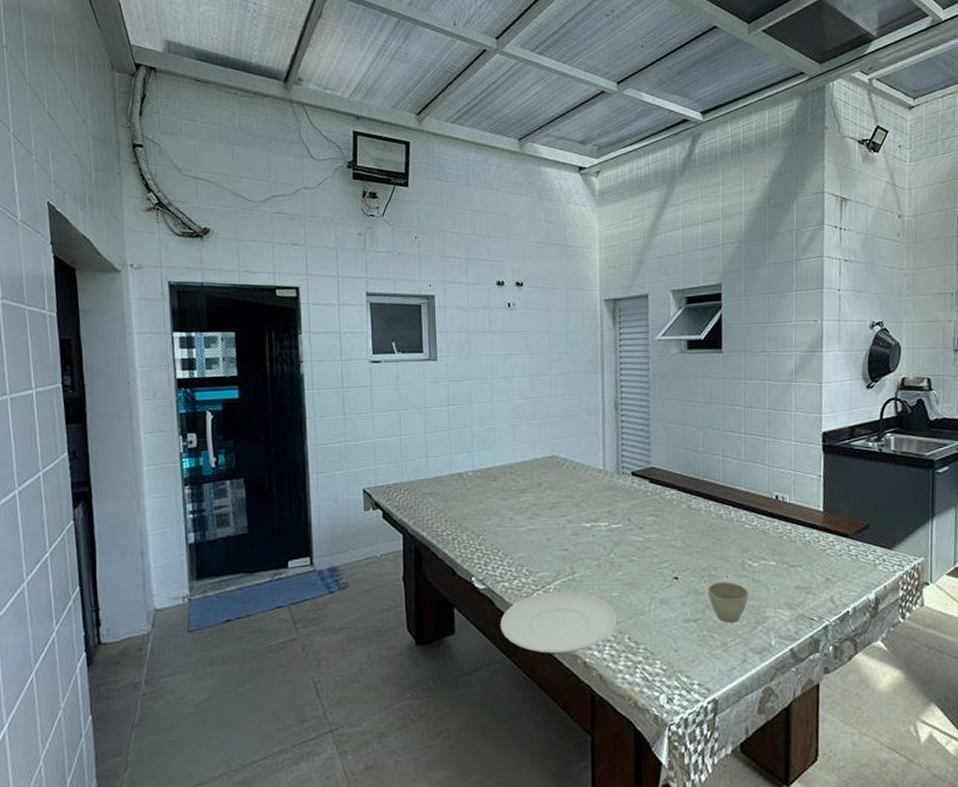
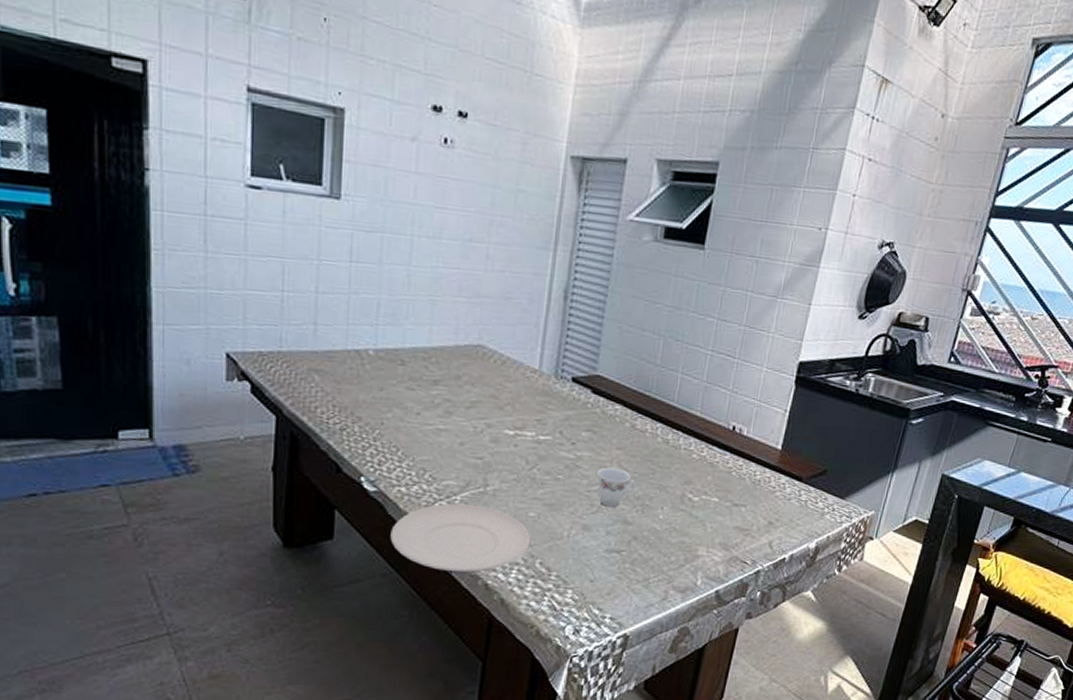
teacup: none [664,544,700,581] -> present [596,467,636,508]
cup: present [707,582,749,623] -> none [637,513,683,558]

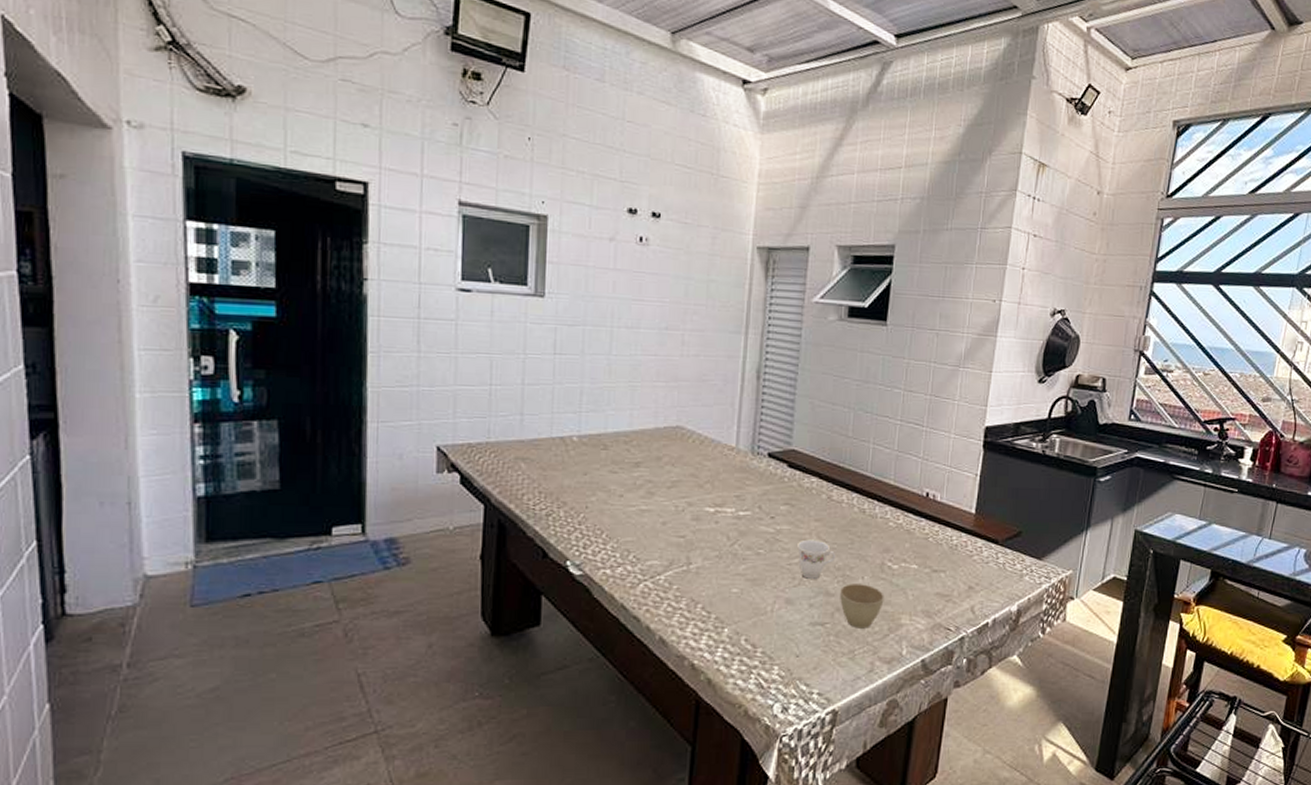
plate: present [390,503,531,573] -> none [596,583,735,653]
cup: none [637,513,683,558] -> present [839,584,884,629]

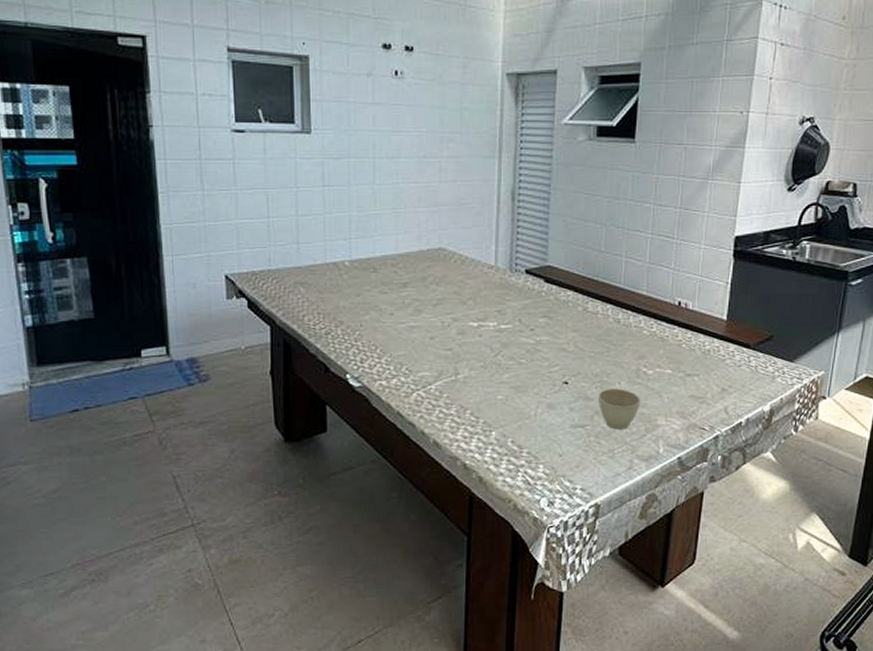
teacup: present [796,539,835,580] -> none [555,349,592,386]

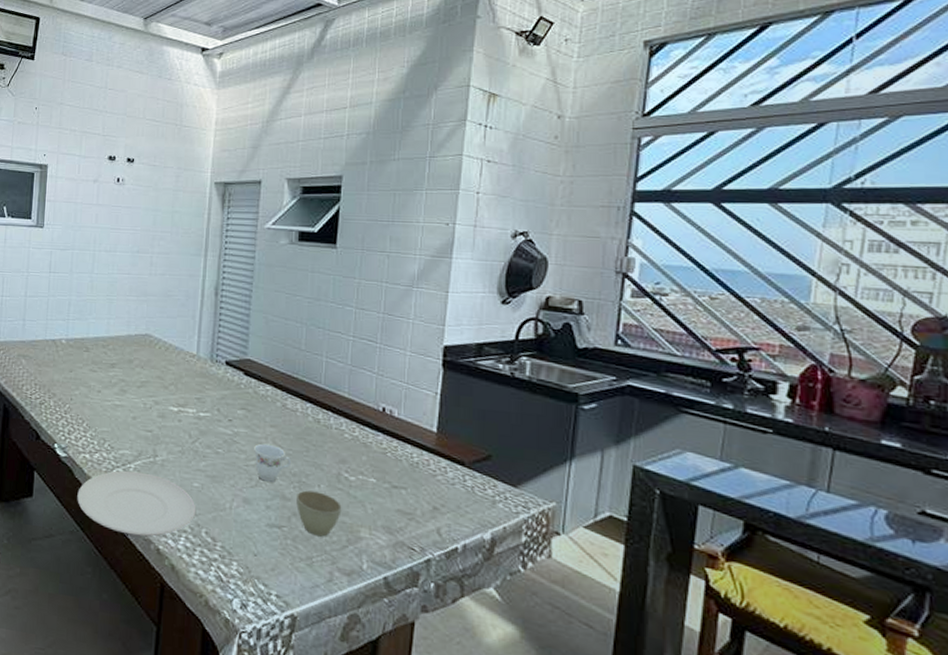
plate: none [376,392,502,455] -> present [77,470,197,537]
teacup: none [555,349,592,386] -> present [253,443,291,483]

